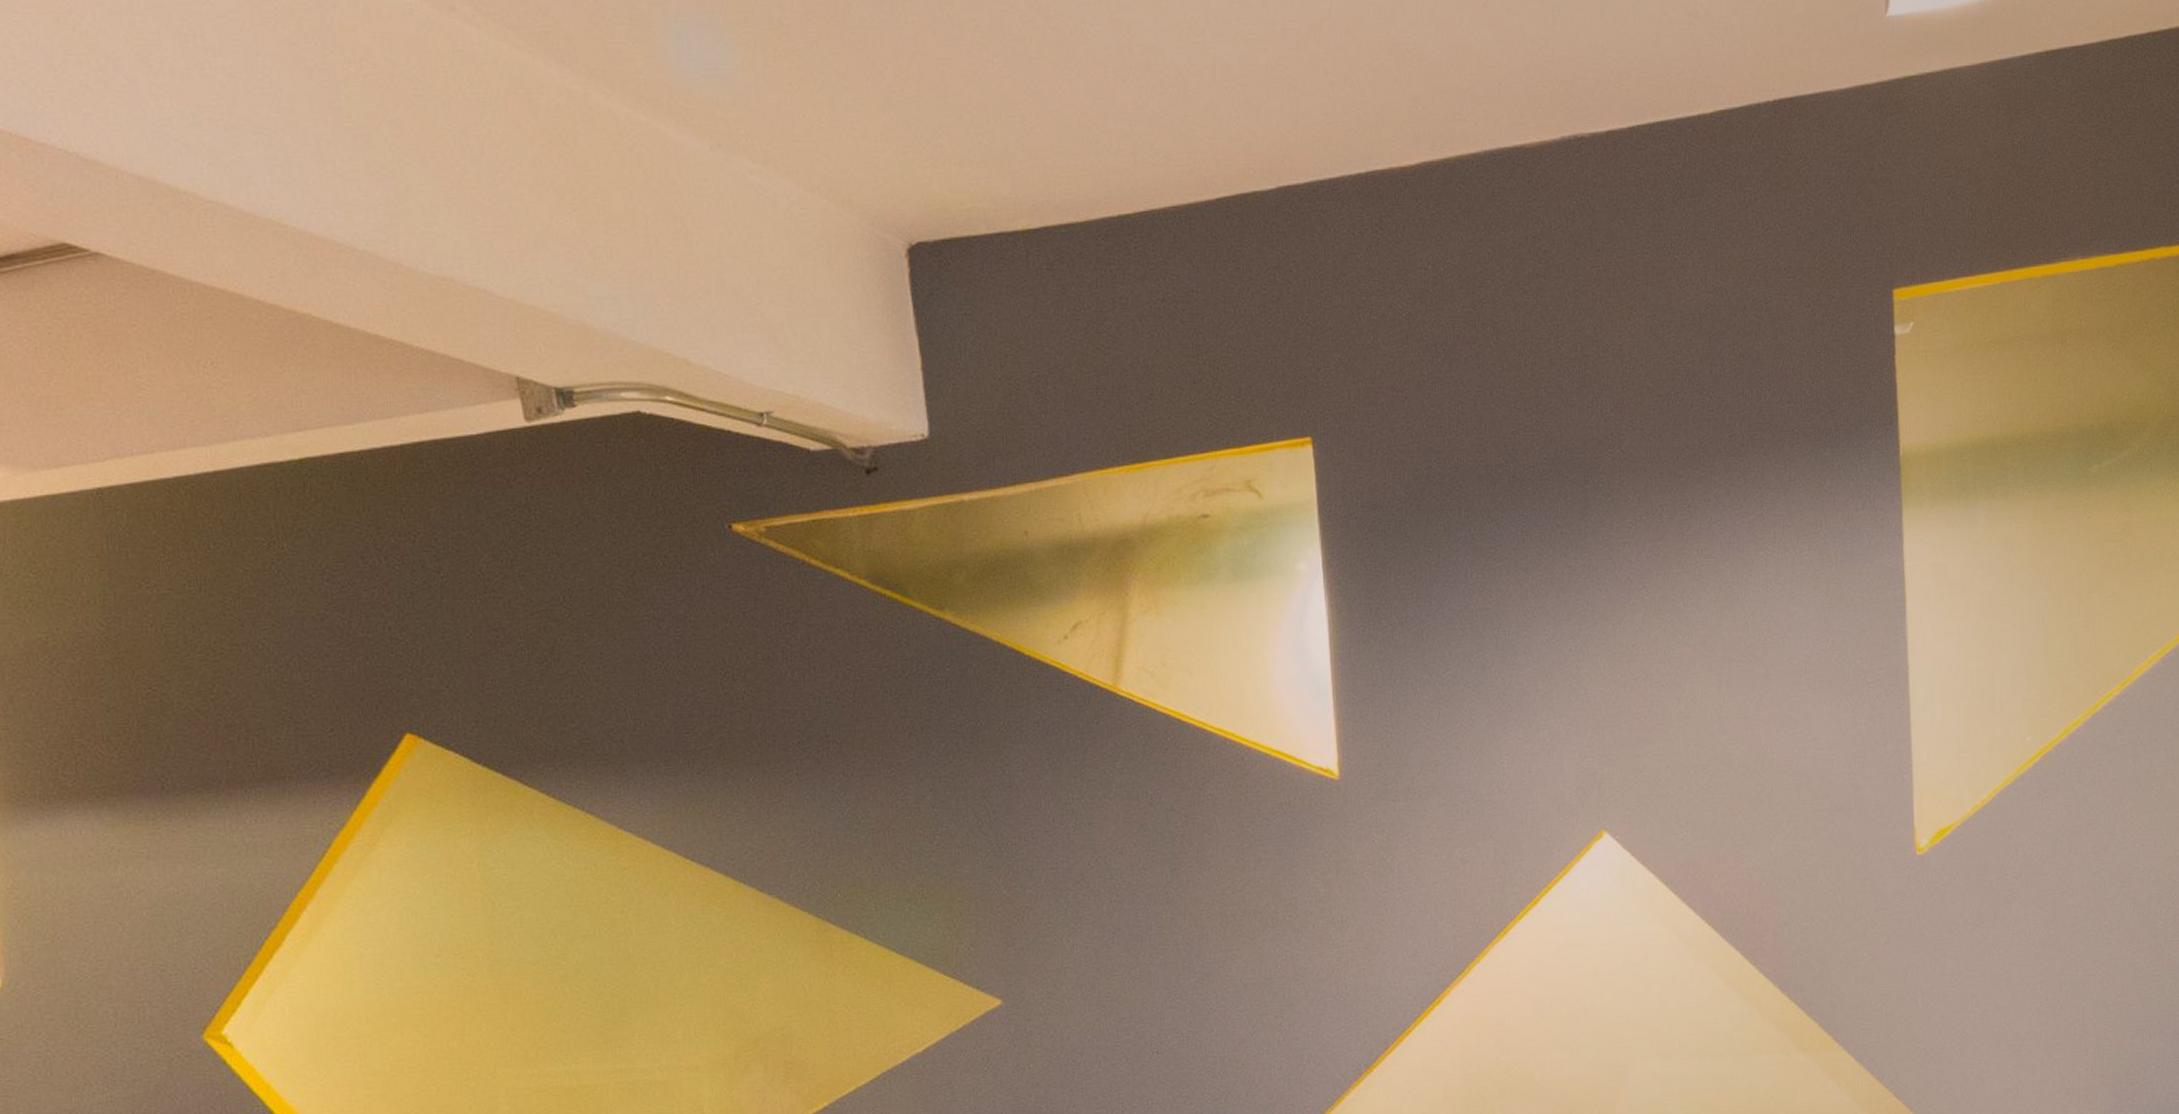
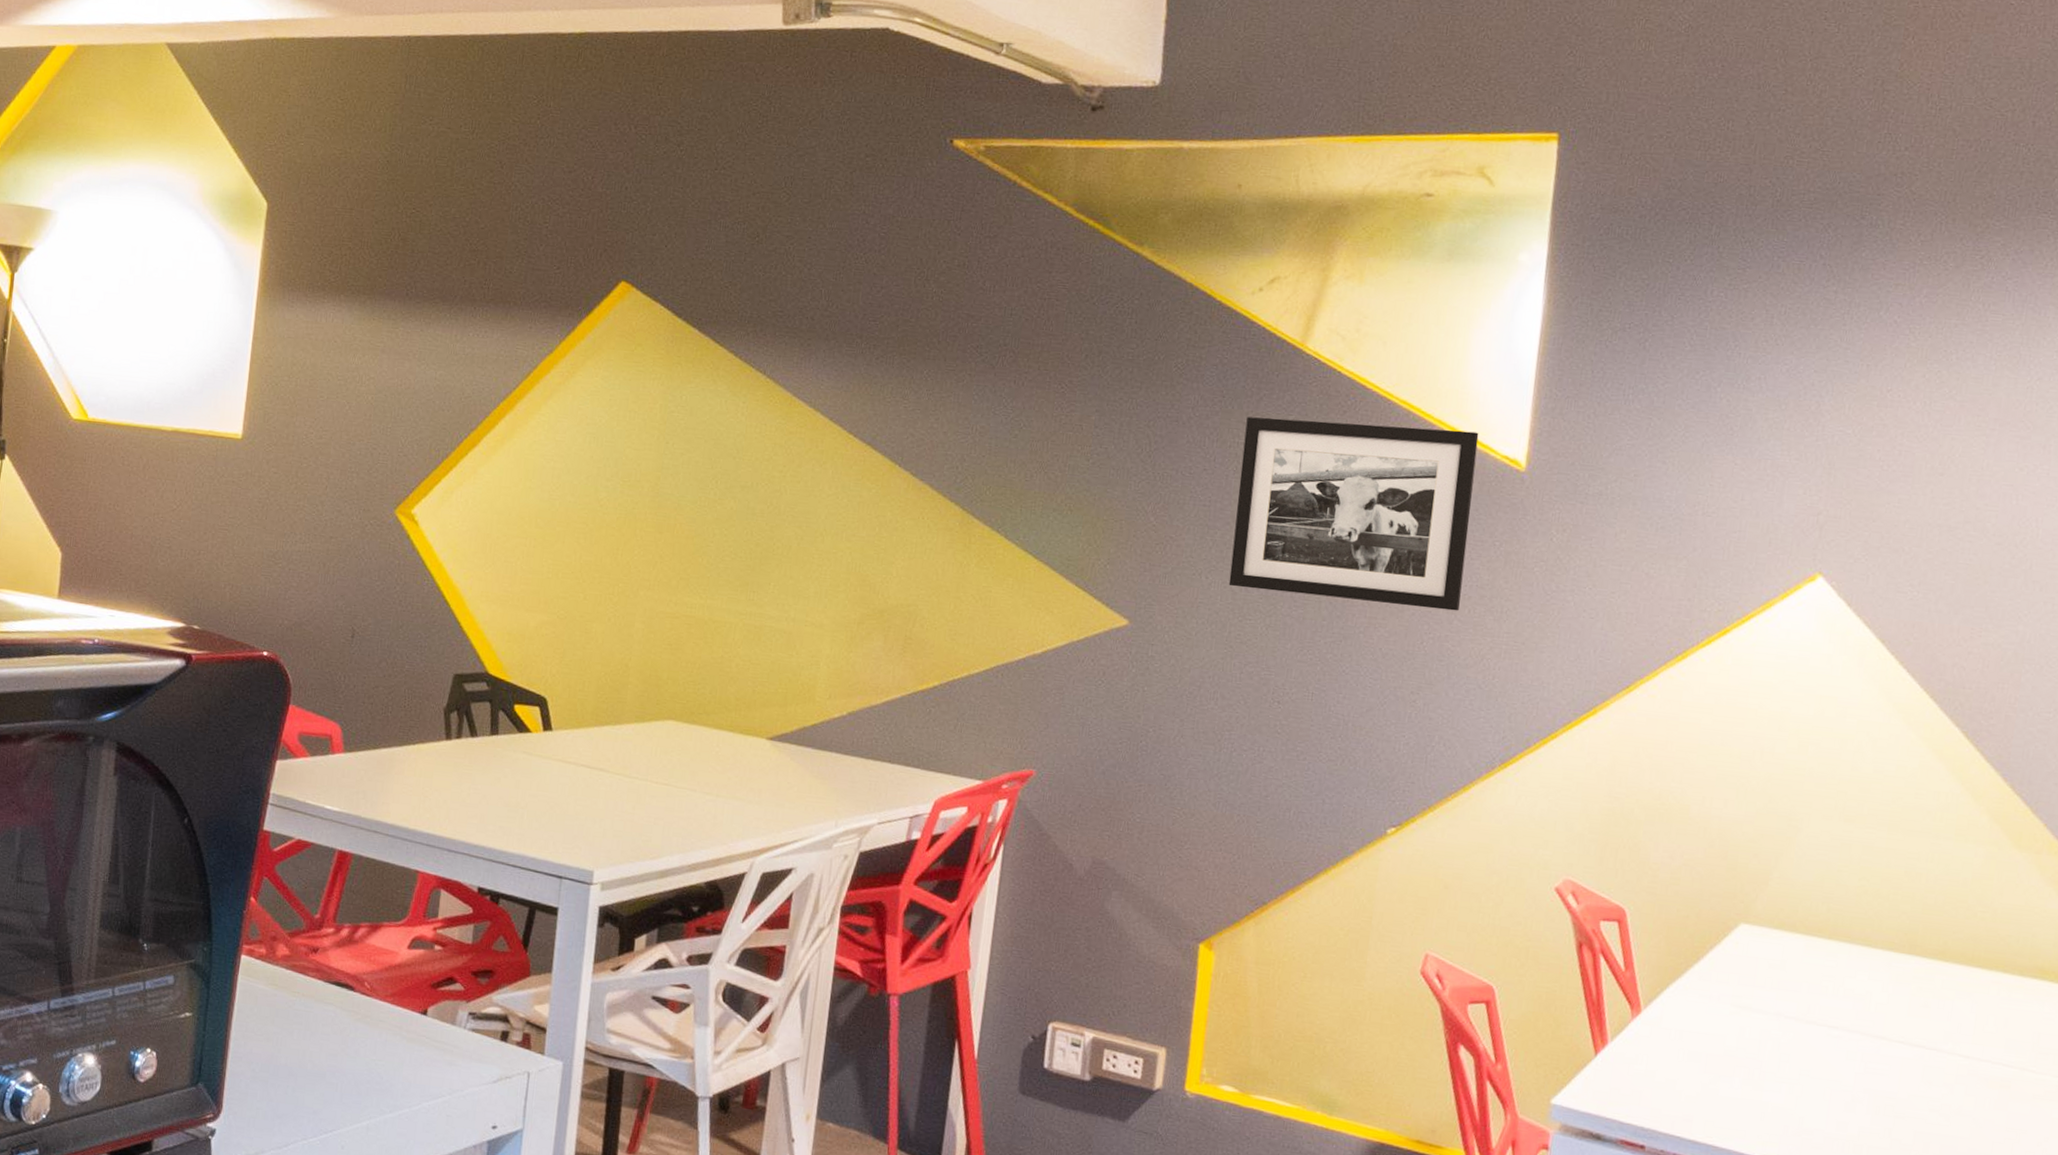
picture frame: none [1076,748,1304,946] -> present [1228,417,1479,611]

